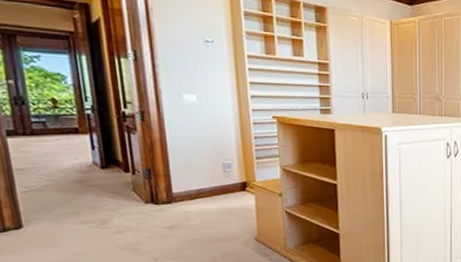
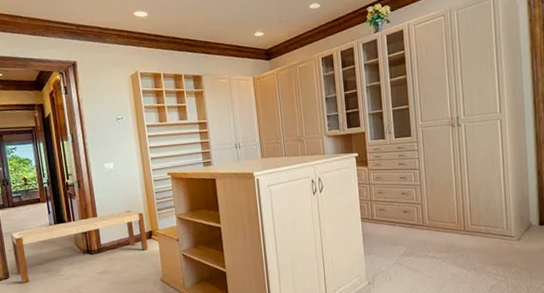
bench: none [26,156,241,235] -> present [10,211,149,283]

